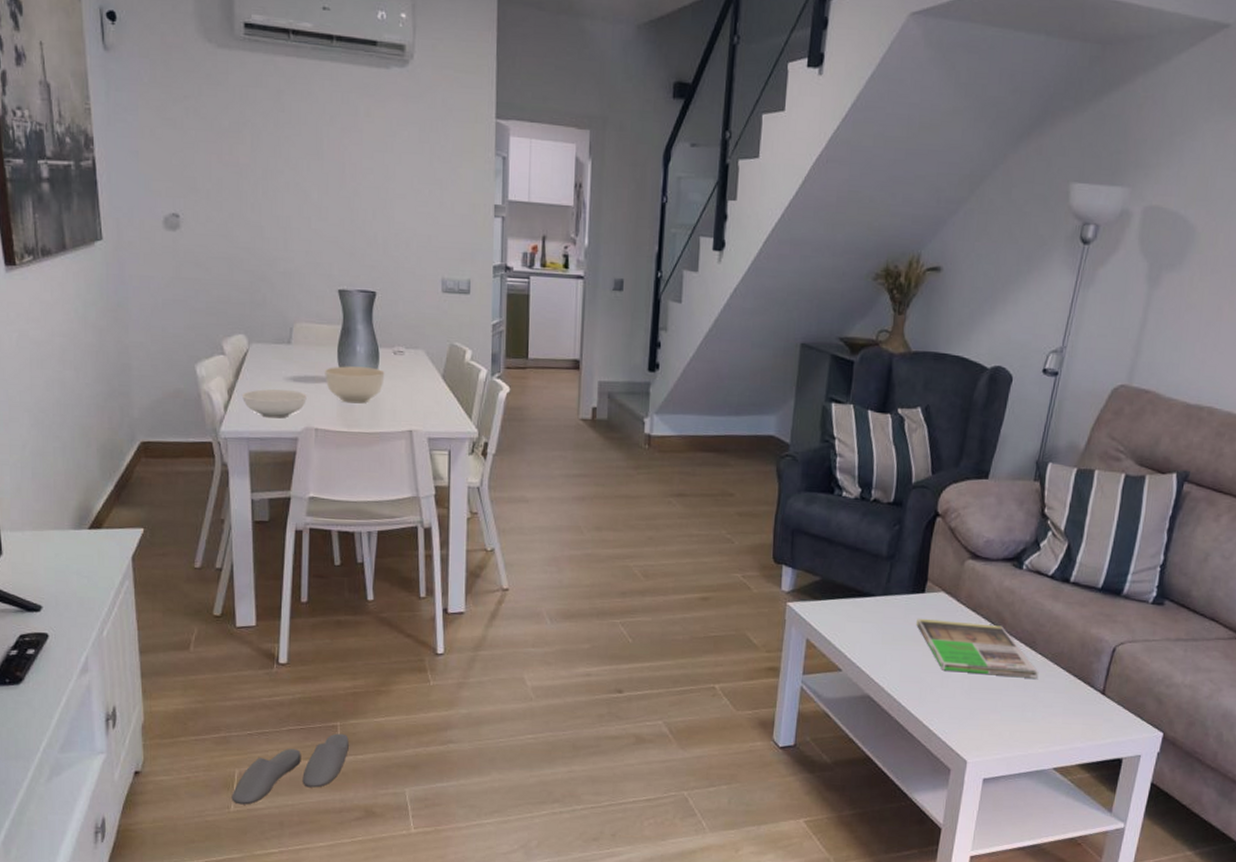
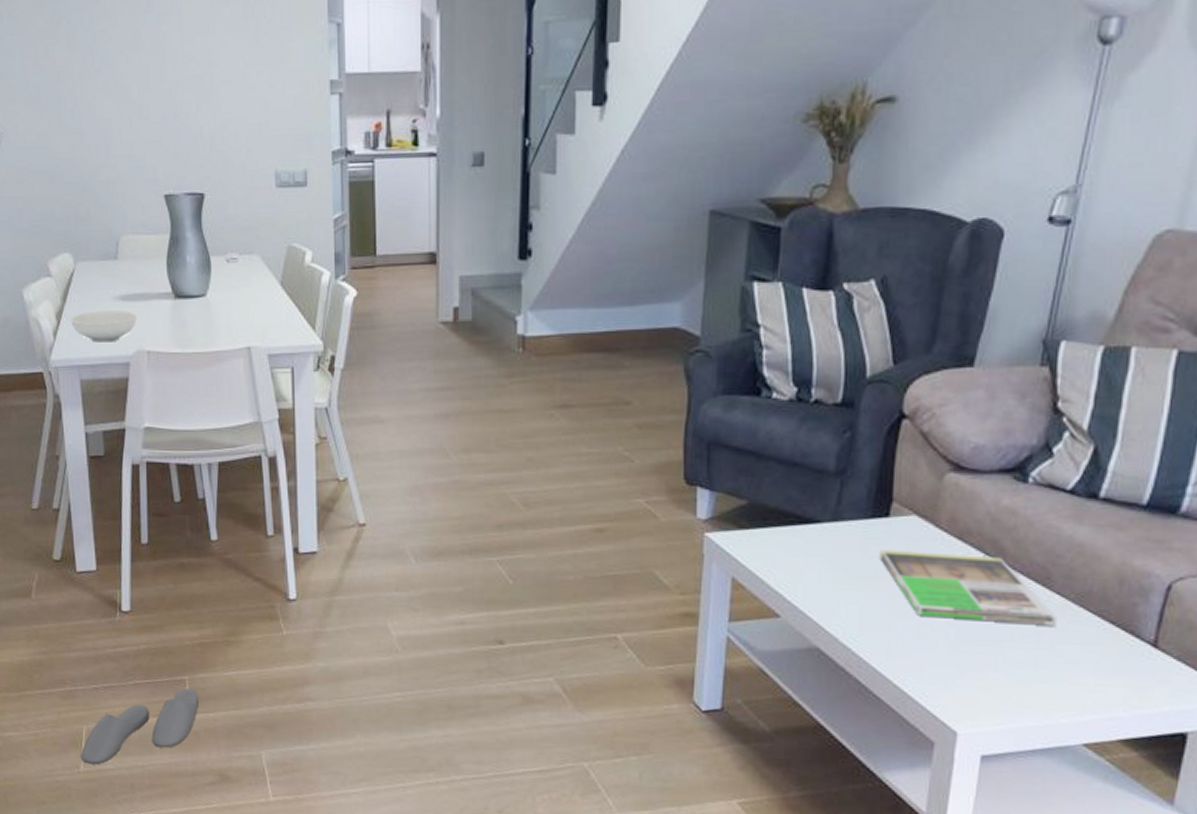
bowl: present [325,366,385,404] -> none [154,279,218,321]

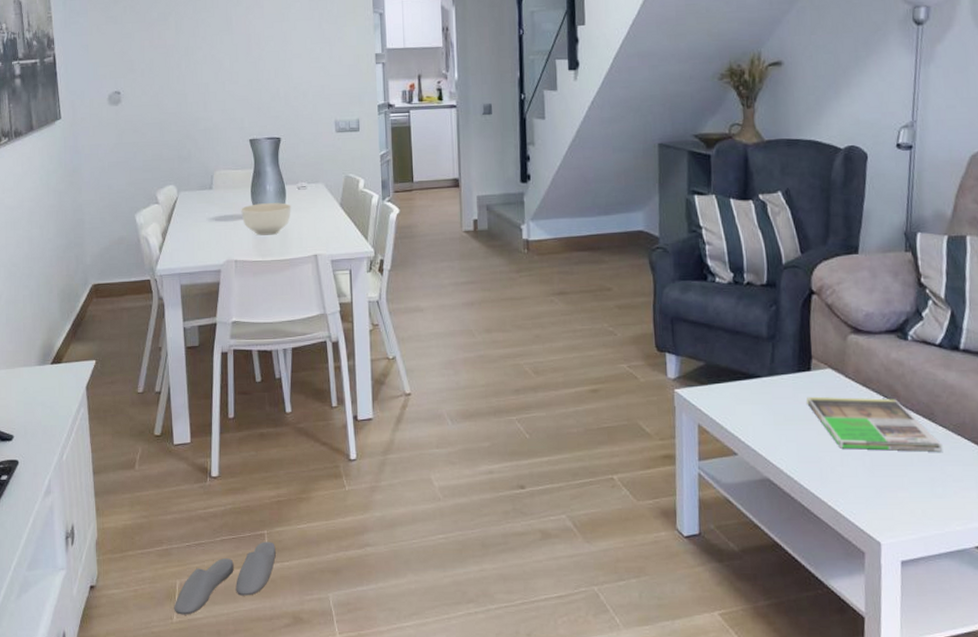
bowl: present [70,311,137,342] -> none [173,229,227,255]
bowl: none [154,279,218,321] -> present [241,202,291,235]

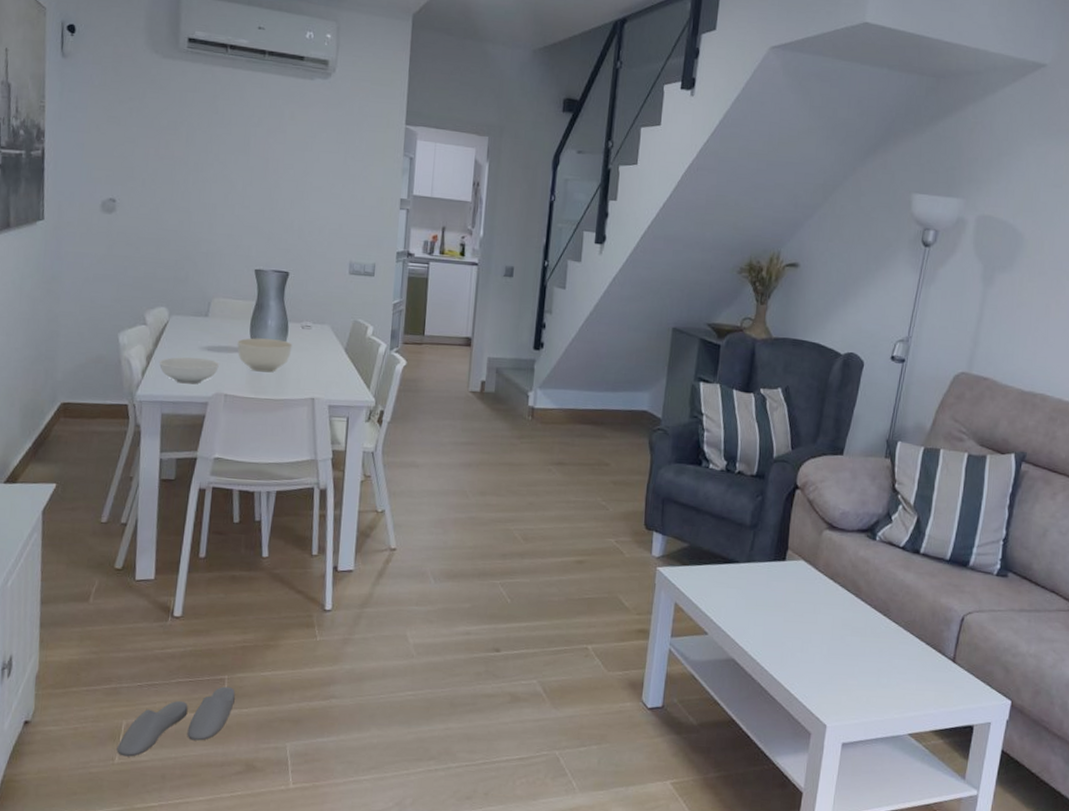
bowl: none [173,229,227,255] -> present [158,357,219,384]
magazine: present [807,396,943,452] -> none [778,584,893,645]

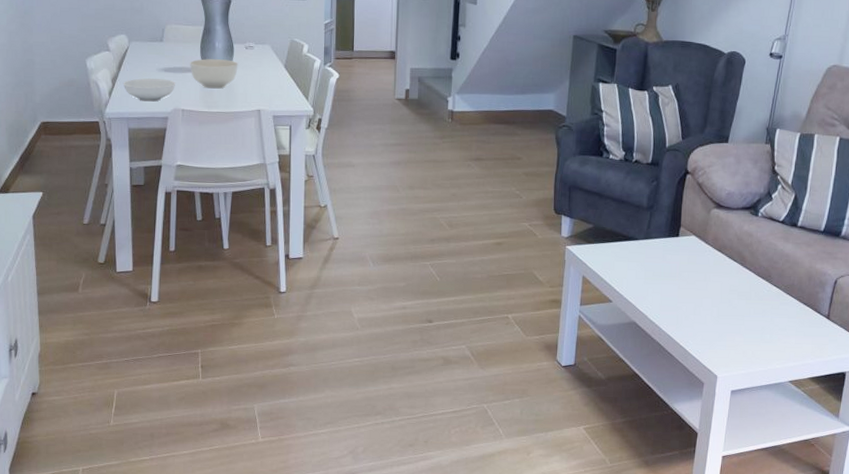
slippers: present [116,686,235,757] -> none [111,359,208,420]

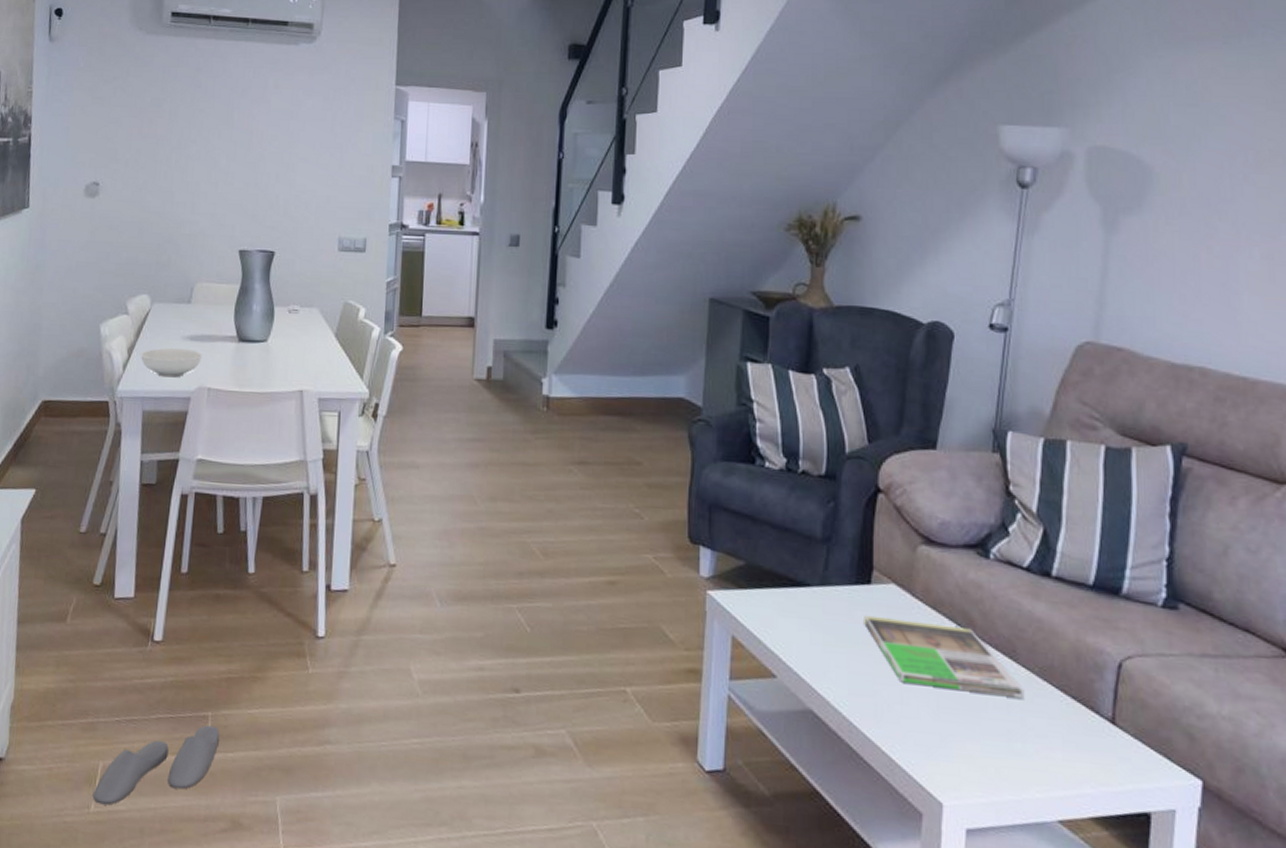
slippers: none [111,359,208,420] -> present [92,725,220,806]
bowl: present [190,59,238,89] -> none [221,325,279,363]
magazine: none [673,257,774,306] -> present [864,615,1025,699]

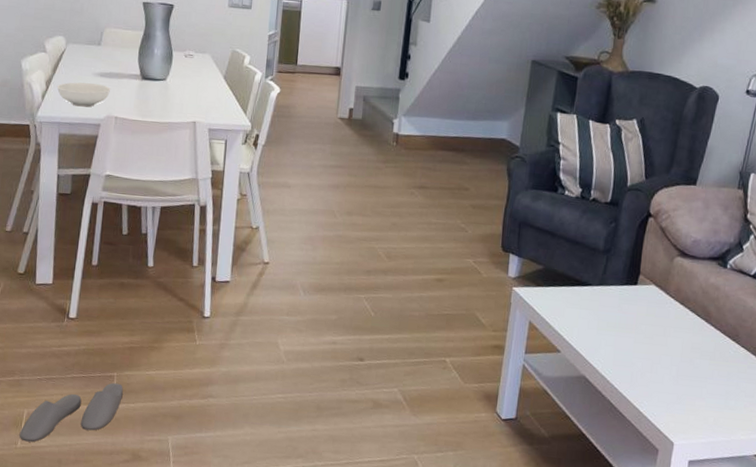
magazine: present [864,615,1025,699] -> none [629,307,742,370]

